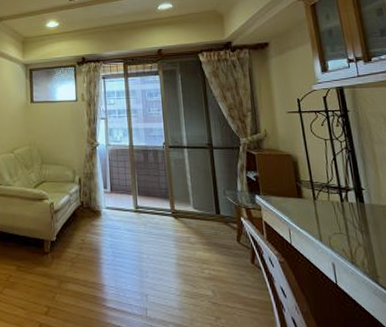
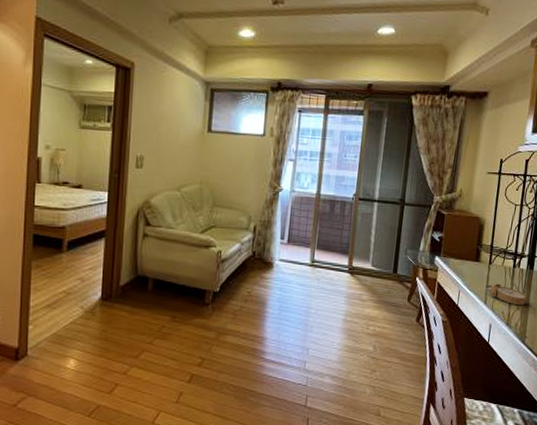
alarm clock: none [315,219,367,242] -> present [484,283,528,306]

